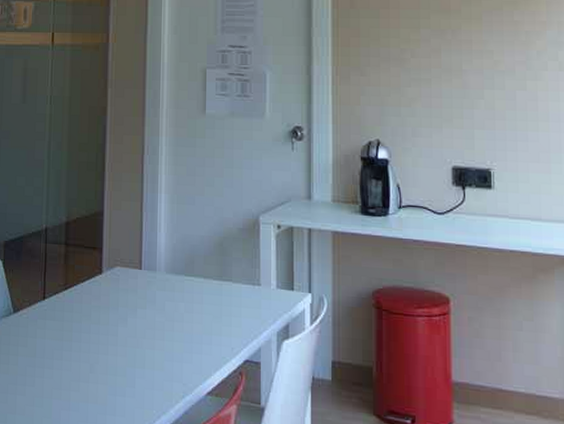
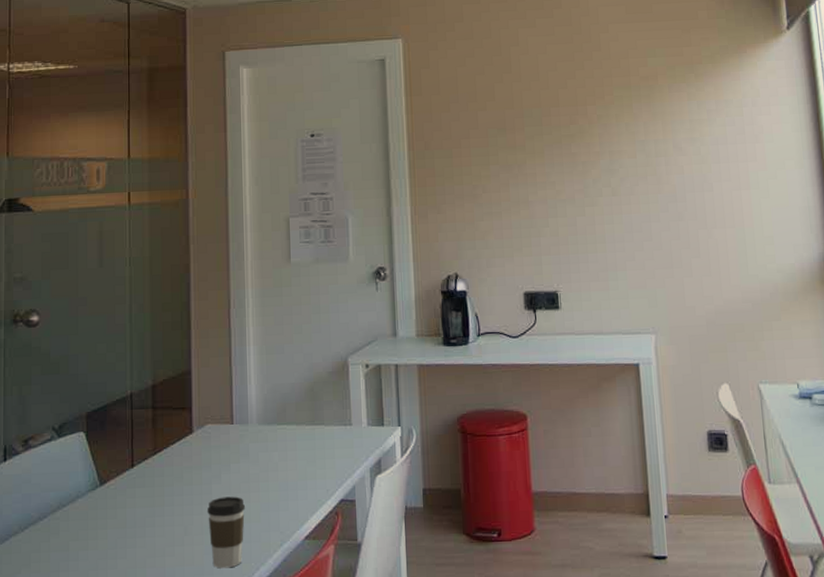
coffee cup: none [112,340,150,412] -> present [206,496,246,569]

